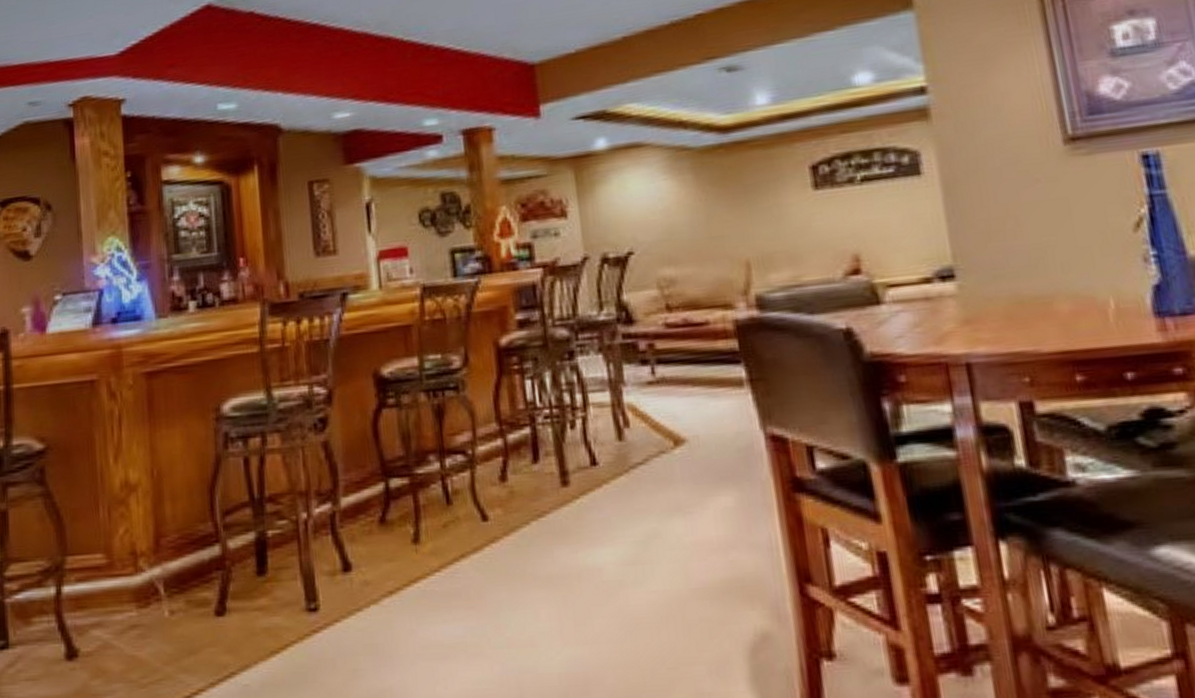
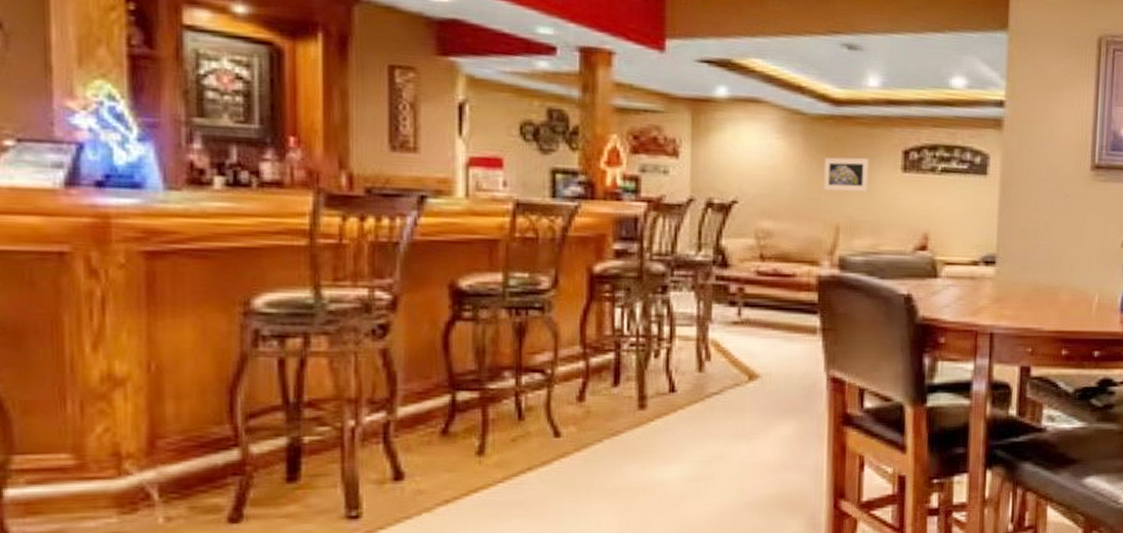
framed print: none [720,181,777,226] -> present [823,157,869,192]

